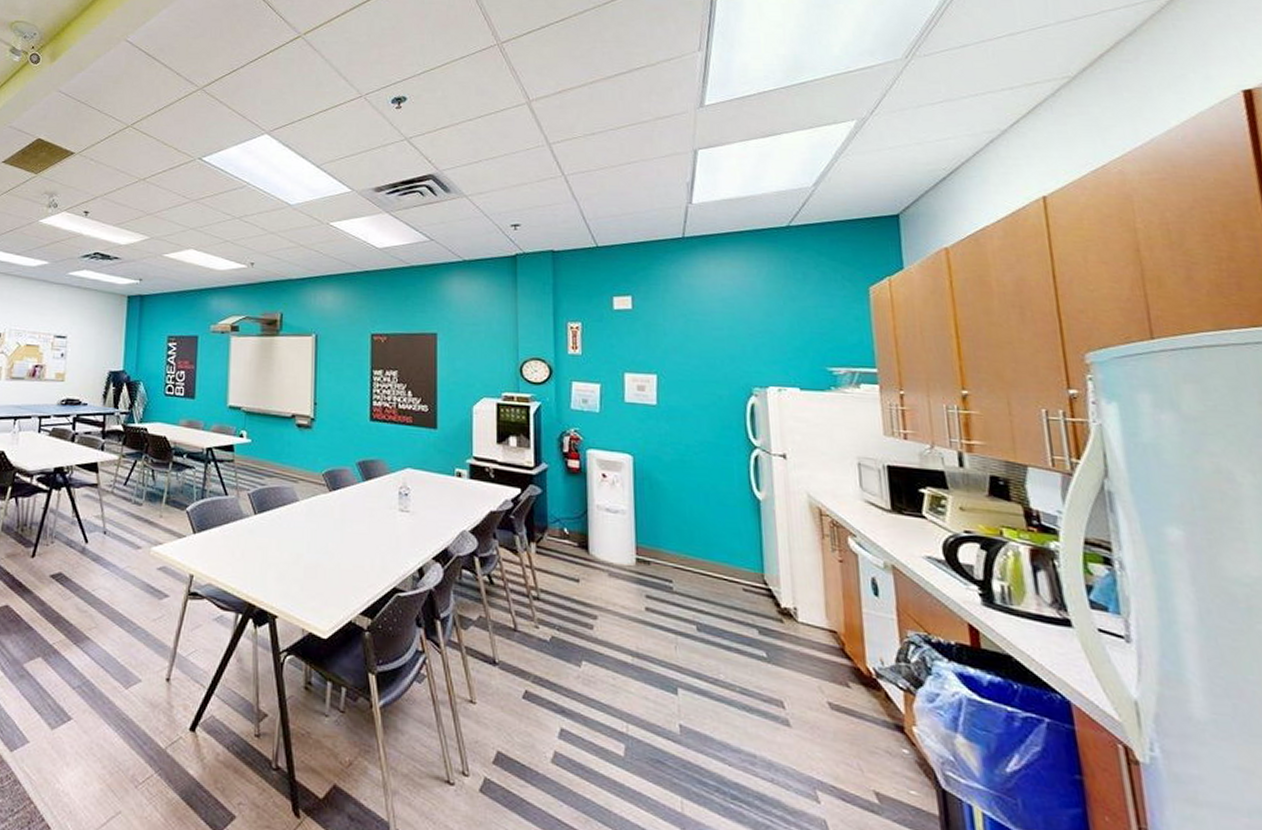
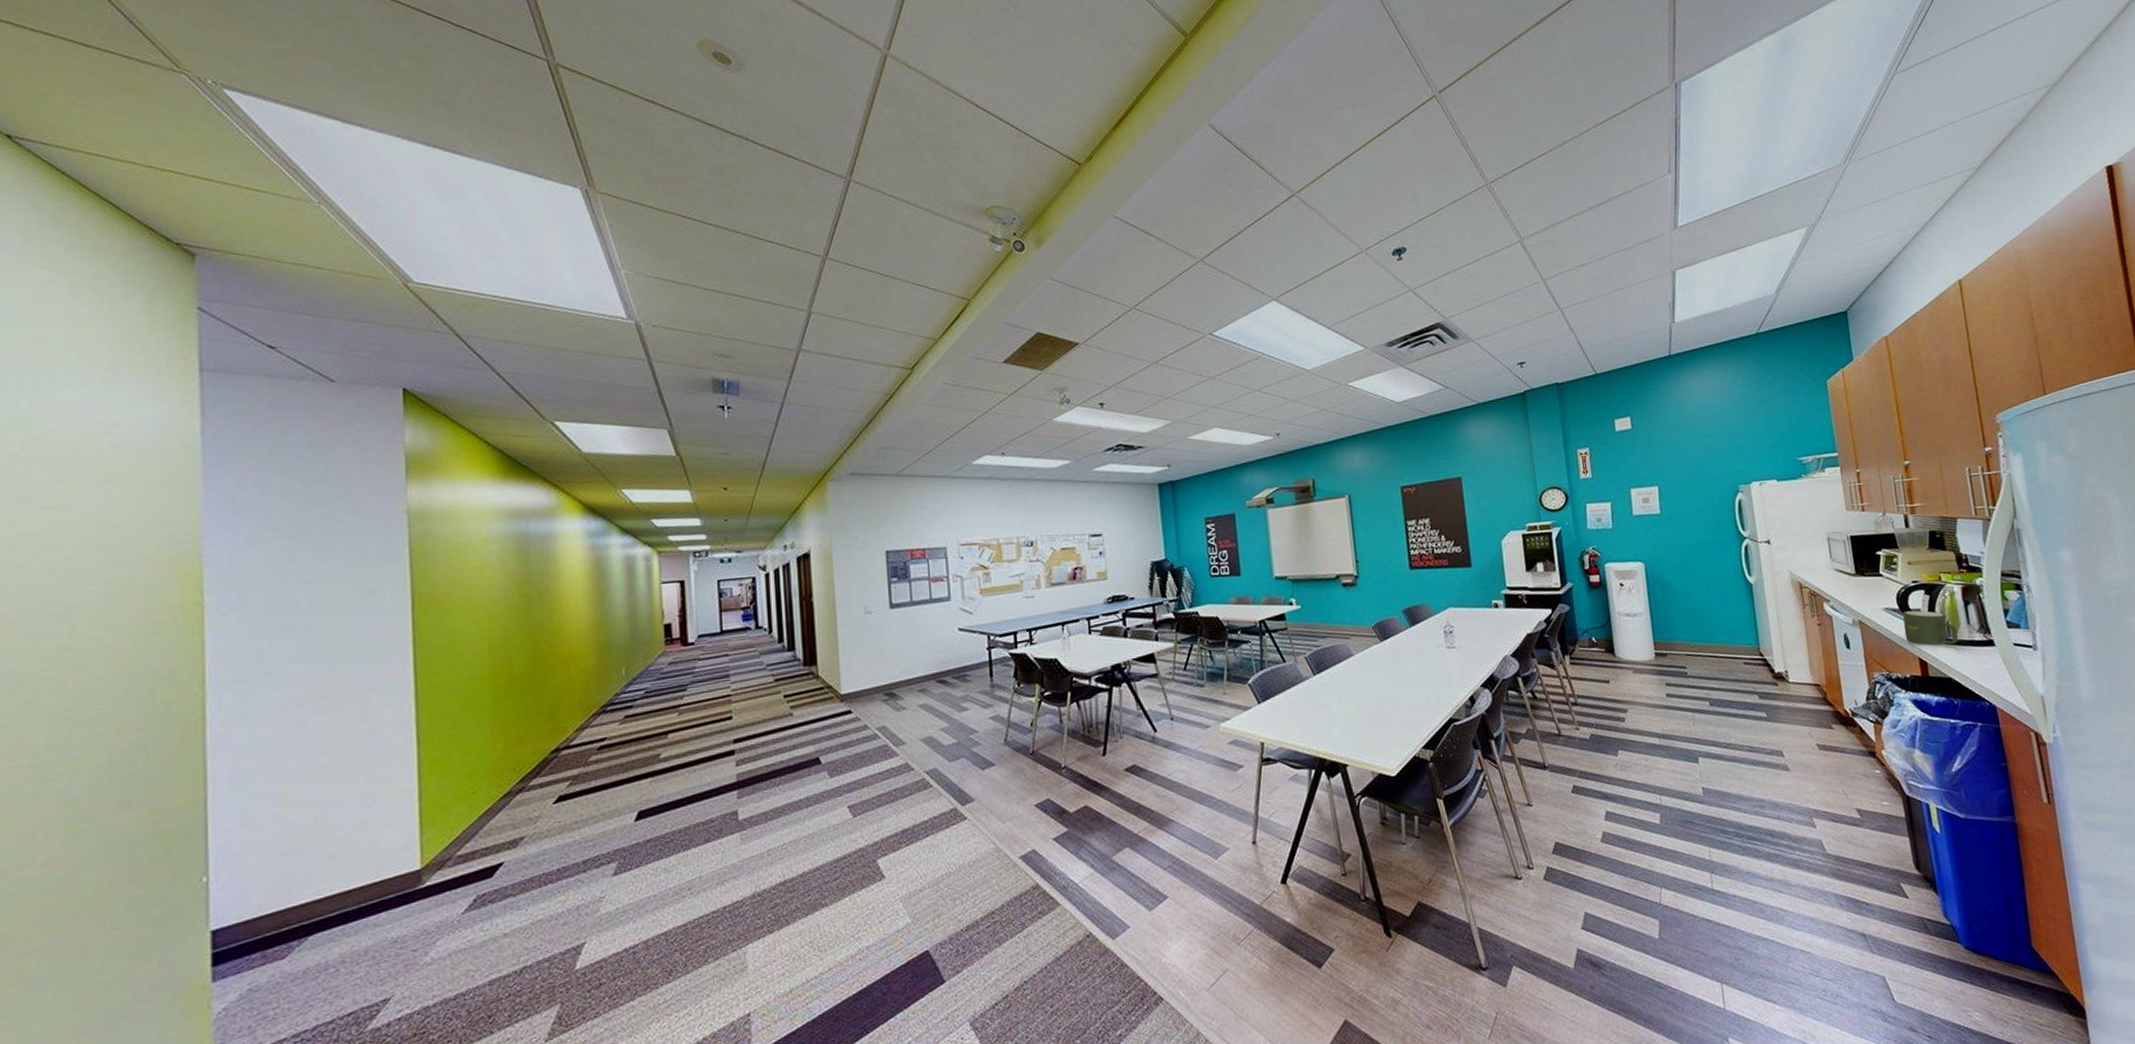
mug: none [949,565,1023,615] -> present [1902,610,1958,647]

